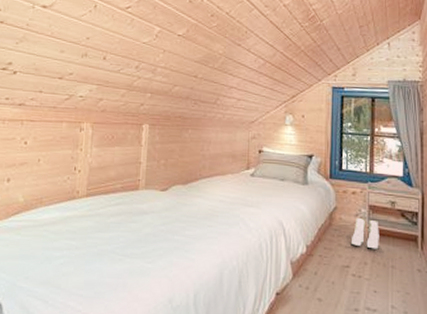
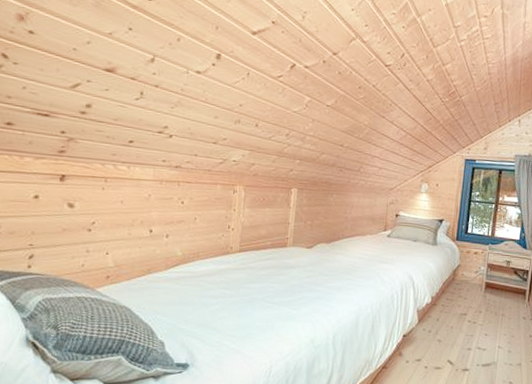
boots: present [352,218,379,249] -> none [470,275,495,301]

